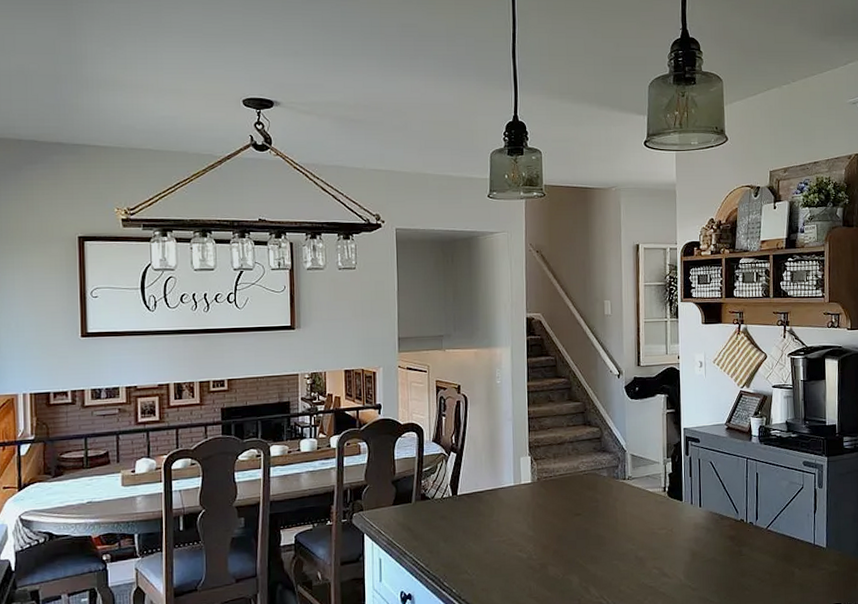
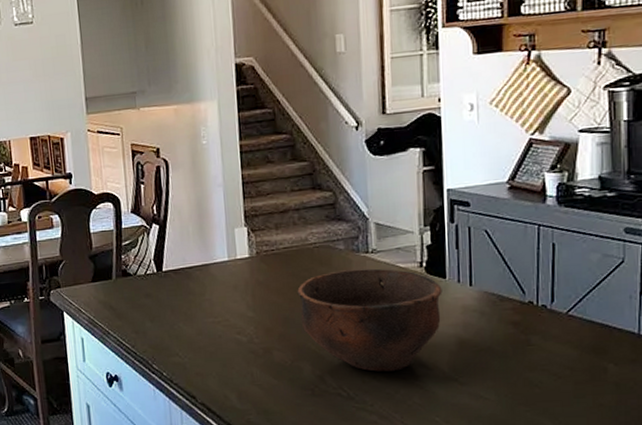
bowl: none [569,492,680,582] -> present [297,268,443,372]

